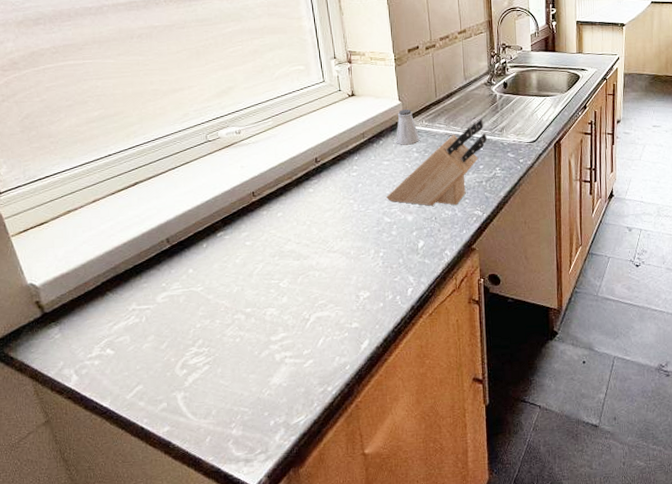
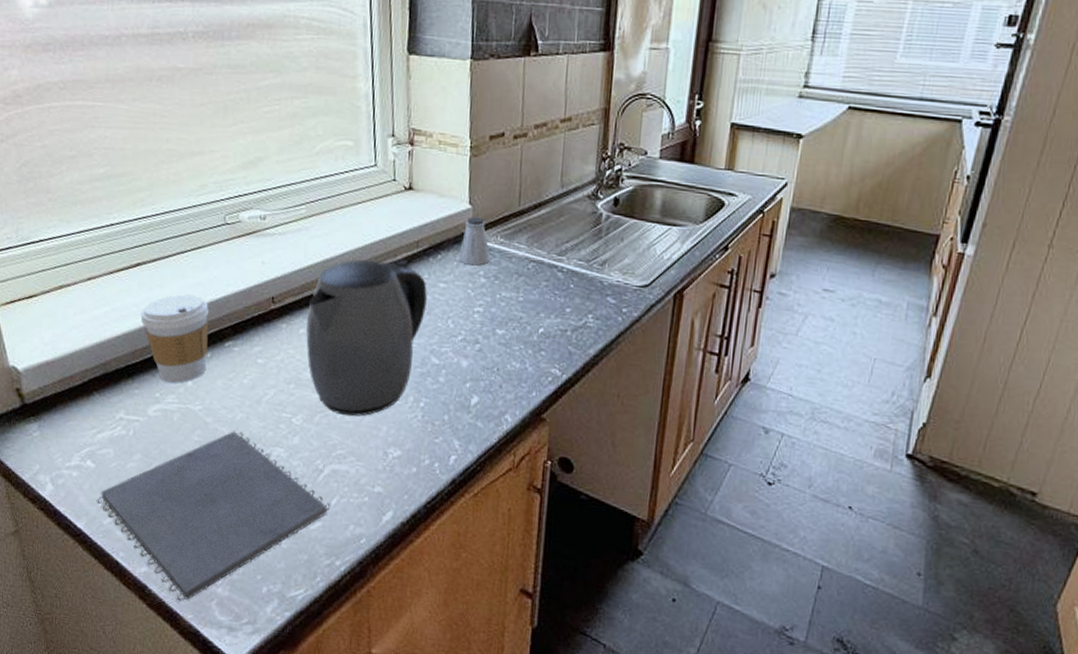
notepad: none [119,301,319,448] -> present [97,431,331,602]
coffee cup: none [142,200,204,273] -> present [140,294,209,383]
kettle: none [282,149,376,274] -> present [306,259,427,417]
knife block: present [386,119,488,206] -> none [437,244,582,357]

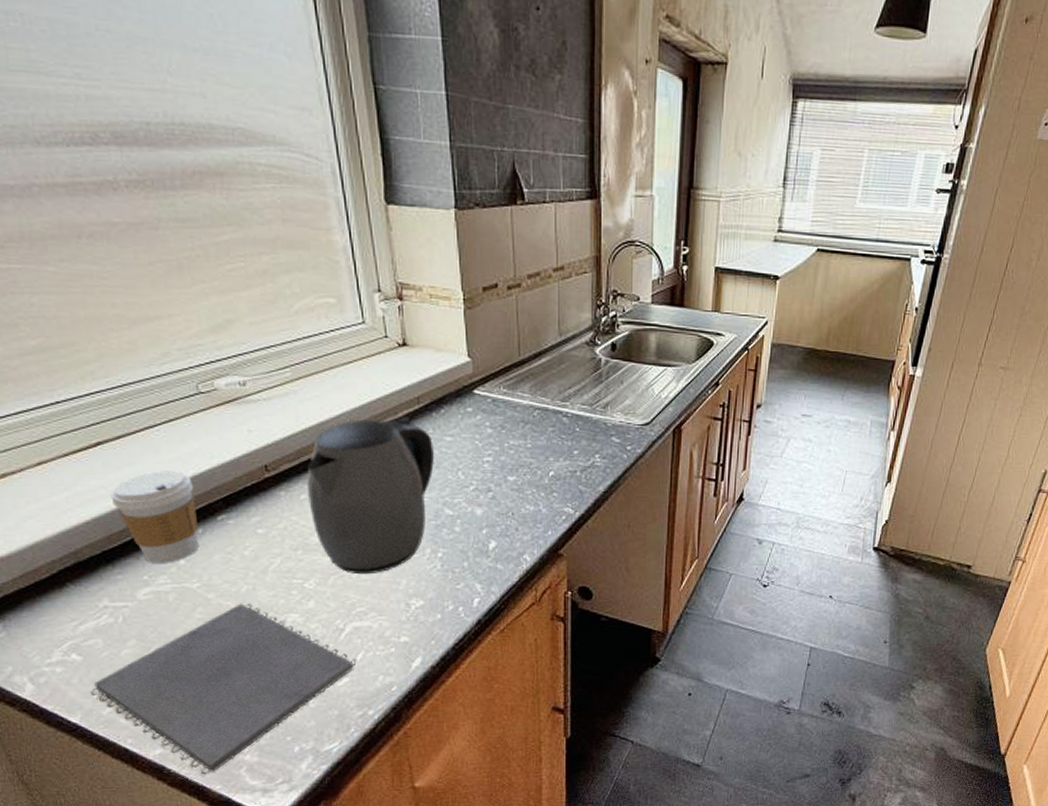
saltshaker: present [459,216,491,266] -> none [463,369,495,417]

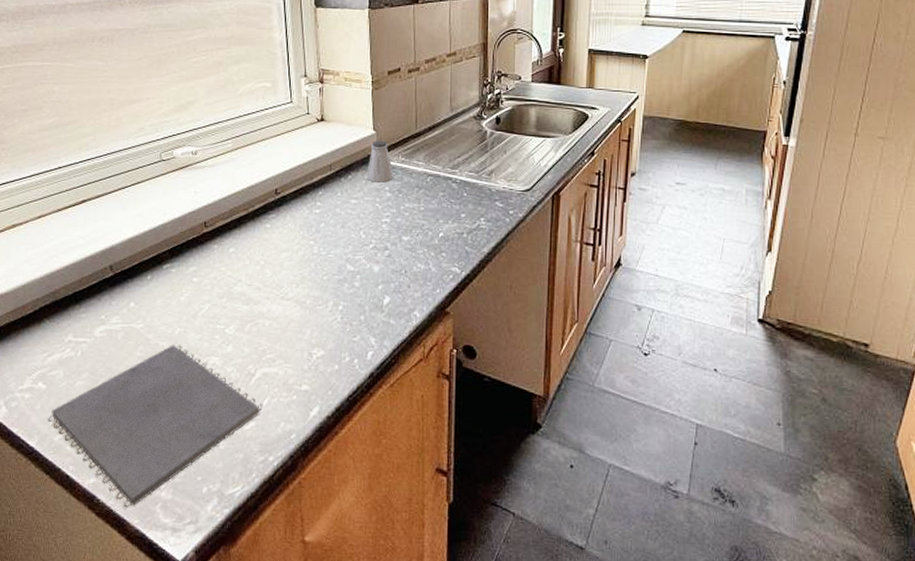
coffee cup: present [110,471,200,563] -> none [86,225,149,305]
kettle: present [306,417,434,575] -> none [236,182,341,323]
saltshaker: none [463,369,495,417] -> present [367,141,394,182]

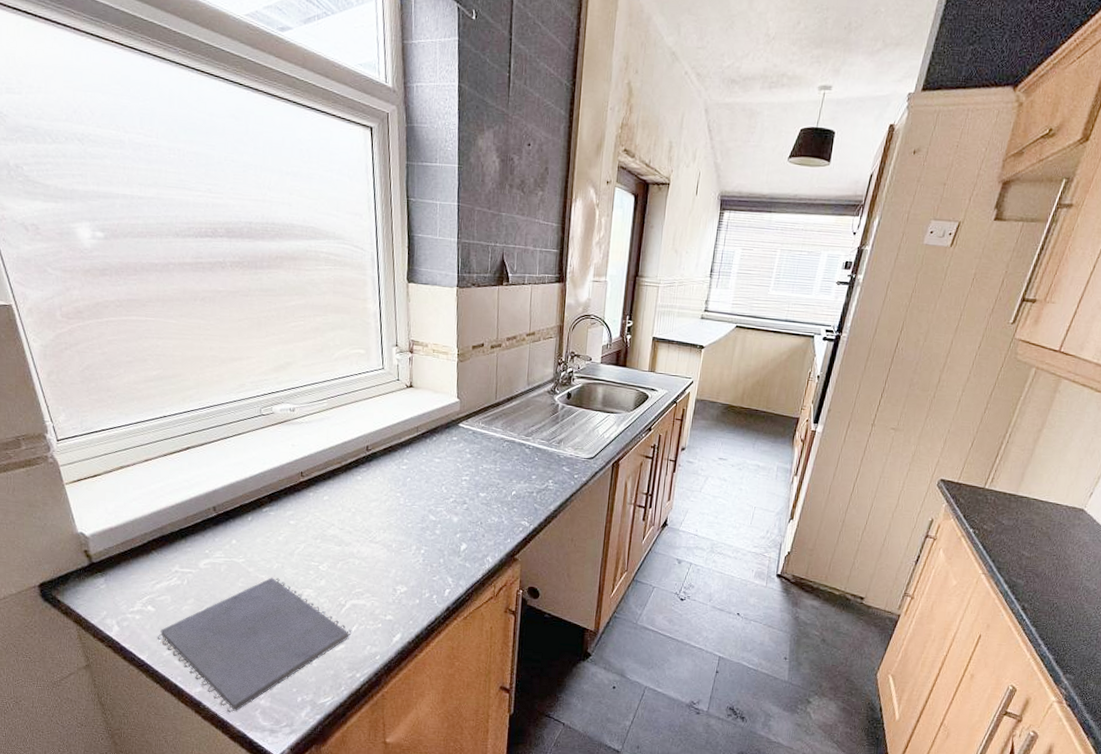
saltshaker: present [367,141,394,182] -> none [450,407,474,445]

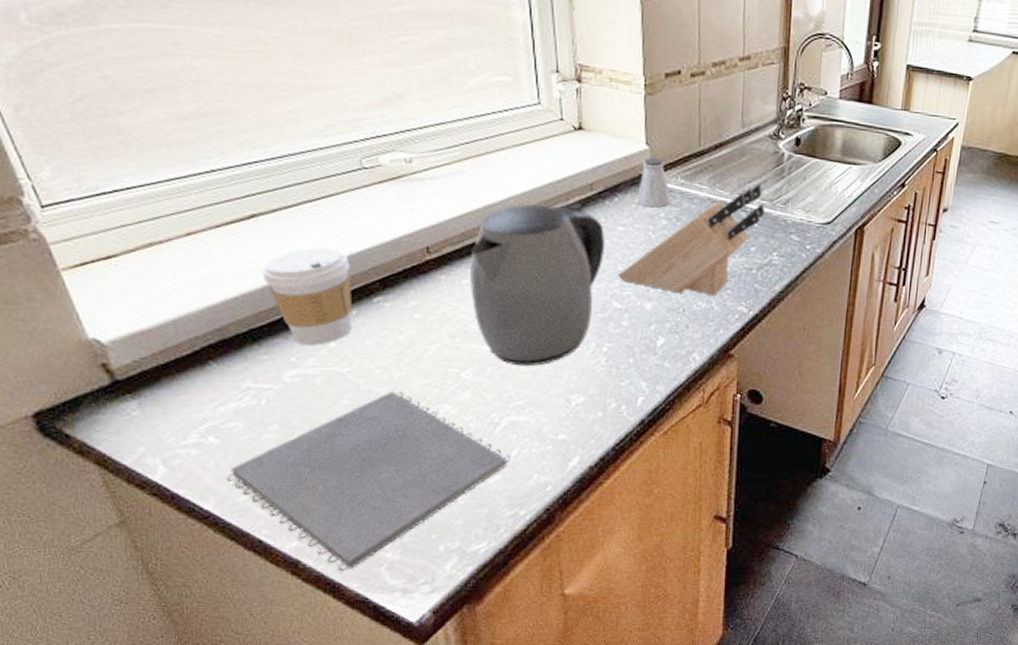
coffee cup: none [191,471,249,542] -> present [262,247,352,345]
kettle: none [329,441,425,563] -> present [470,204,605,367]
knife block: none [434,428,544,513] -> present [618,184,766,296]
saltshaker: none [450,407,474,445] -> present [637,157,671,208]

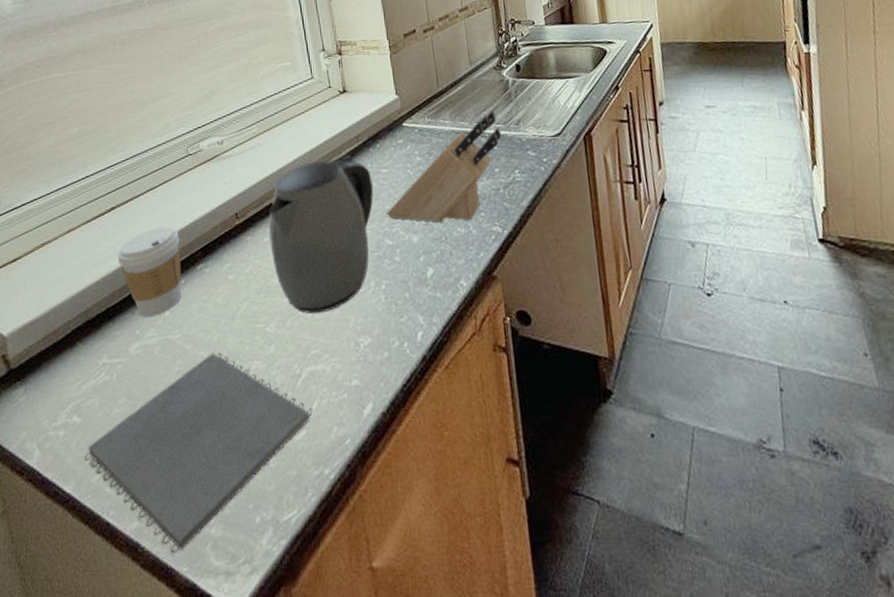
saltshaker: present [637,157,671,208] -> none [394,104,422,148]

